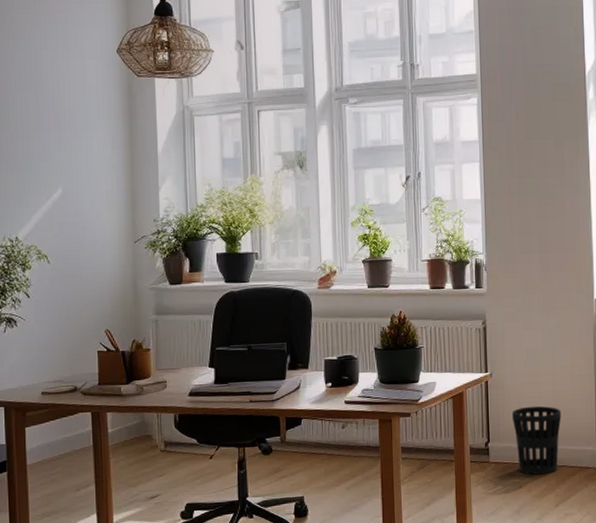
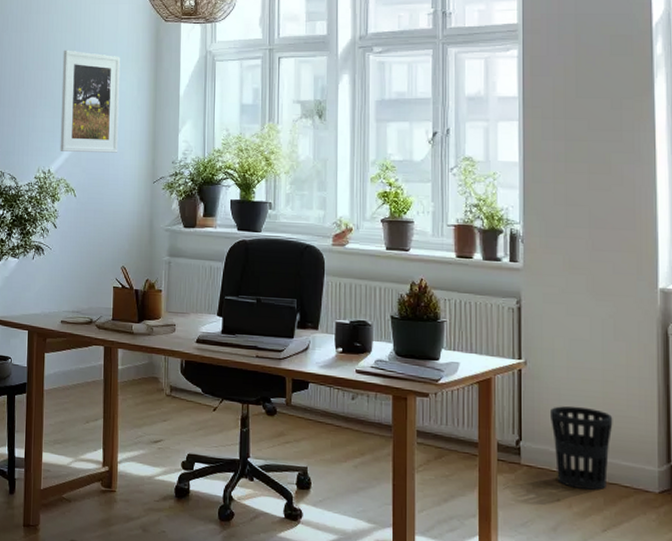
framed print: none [24,108,94,217] -> present [60,50,121,153]

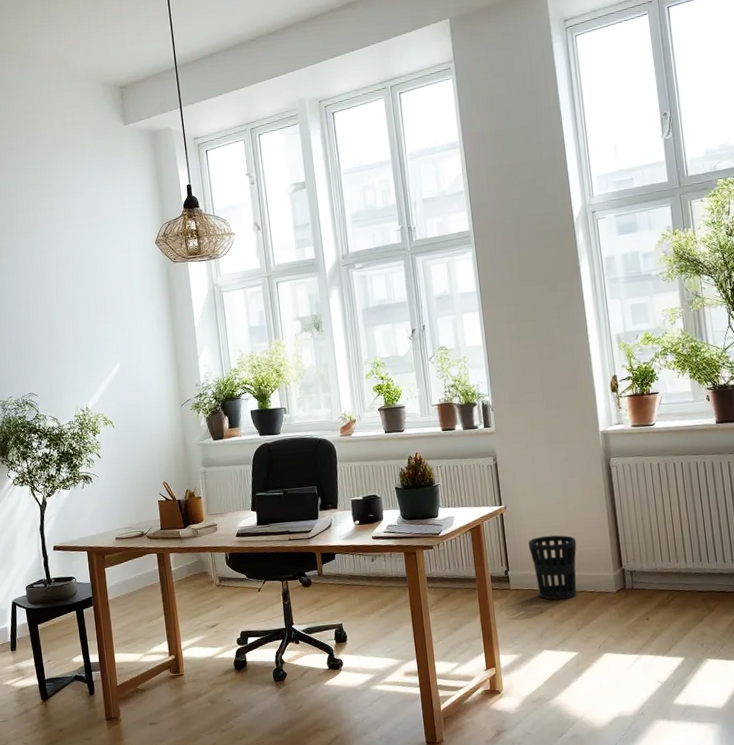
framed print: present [60,50,121,153] -> none [85,298,147,389]

